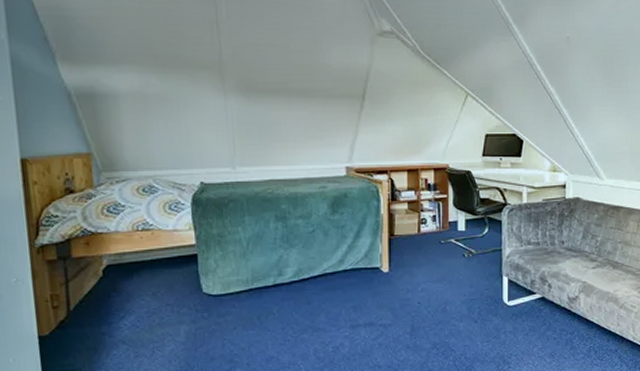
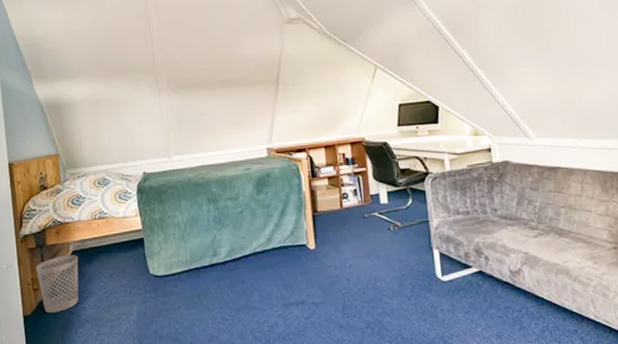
wastebasket: none [56,269,114,334] -> present [35,254,79,314]

